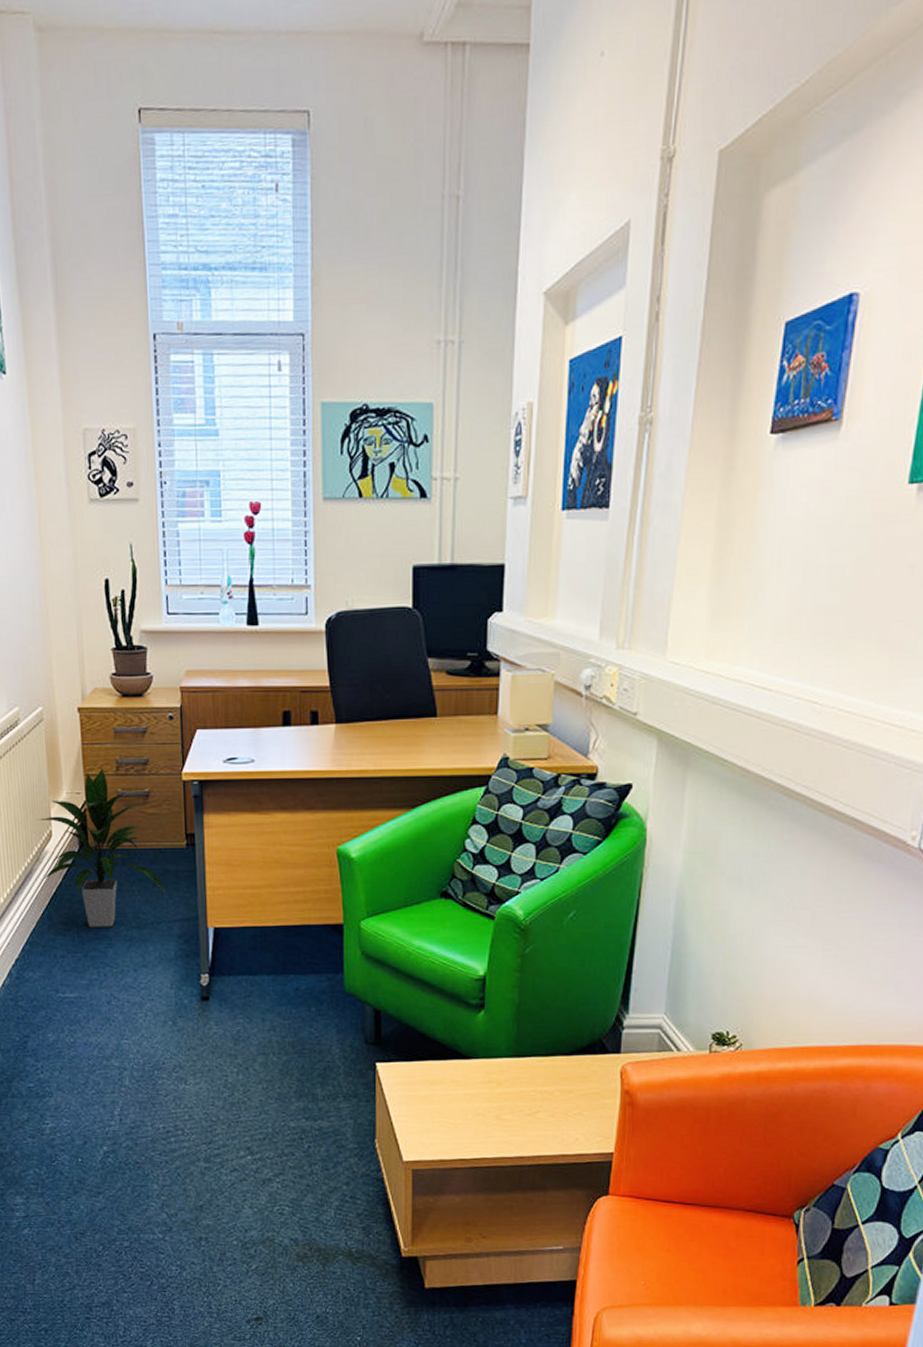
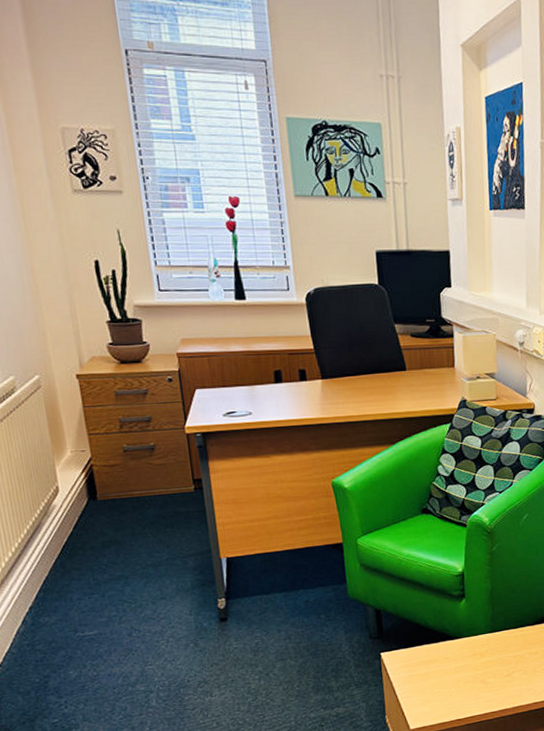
indoor plant: present [37,767,166,927] -> none [42,426,178,570]

